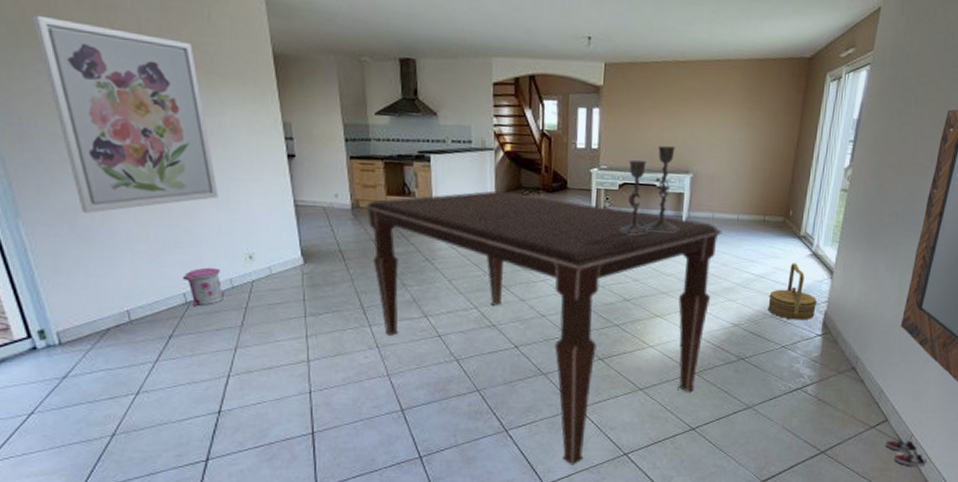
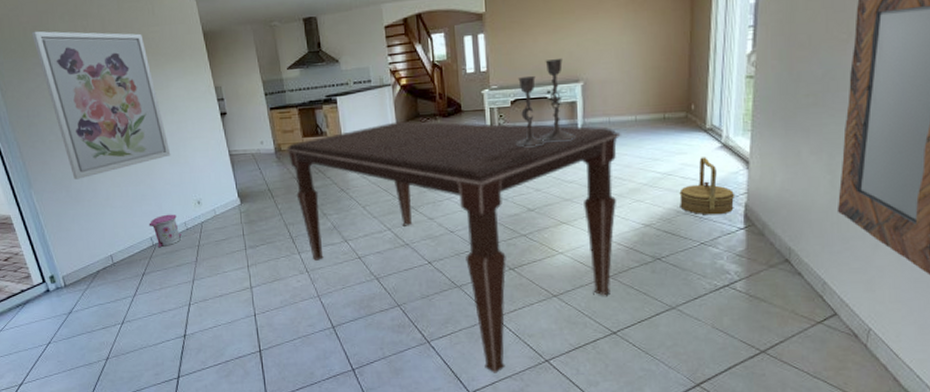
sneaker: present [885,437,927,466] -> none [837,332,892,364]

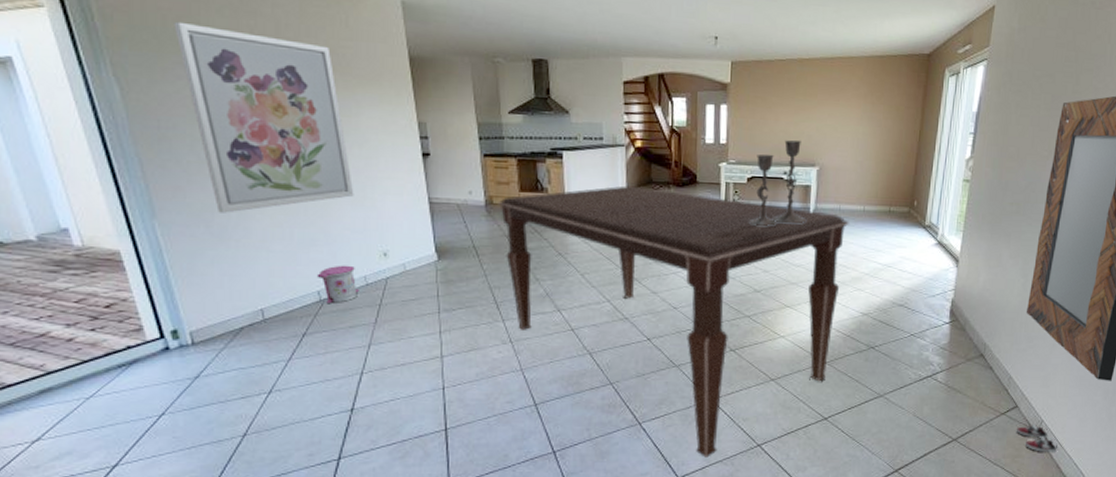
basket: present [679,157,735,215] -> none [896,252,945,309]
sneaker: none [837,332,892,364] -> present [1016,424,1058,452]

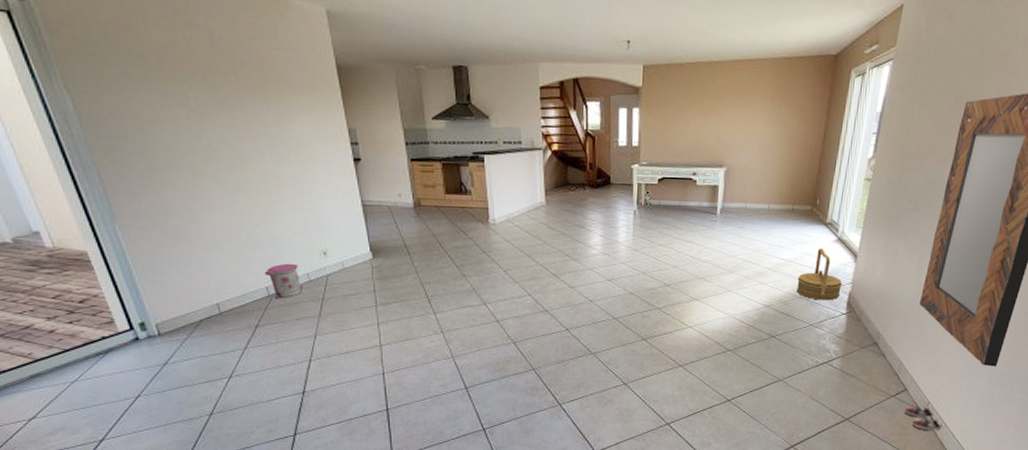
wall art: present [174,21,354,213] -> none [115,34,293,217]
dining table: present [498,185,849,458] -> none [425,187,754,434]
candlestick: present [749,140,805,226] -> none [660,141,713,225]
basket: none [896,252,945,309] -> present [796,248,843,301]

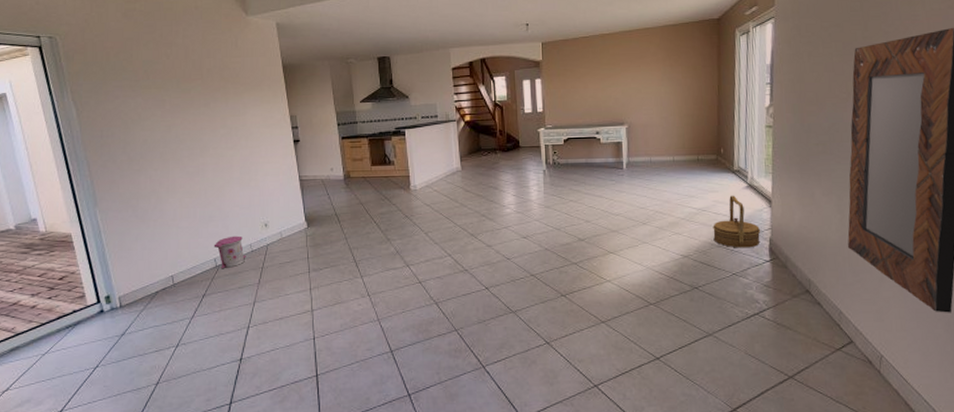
sneaker: present [904,405,942,430] -> none [854,359,903,389]

